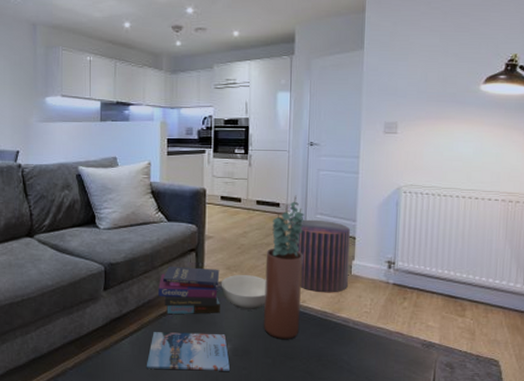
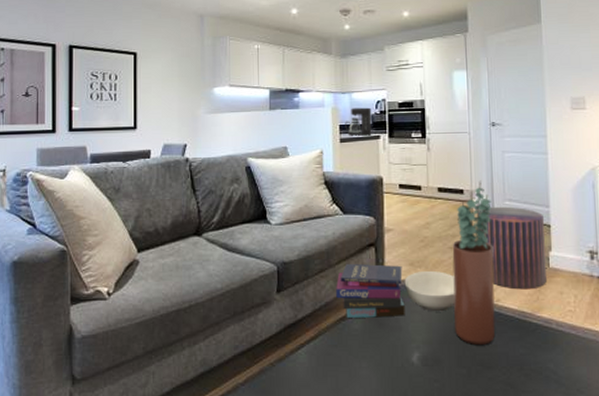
magazine: present [146,332,231,371] -> none [325,339,421,384]
coffee maker: none [172,123,198,150] -> present [345,107,372,136]

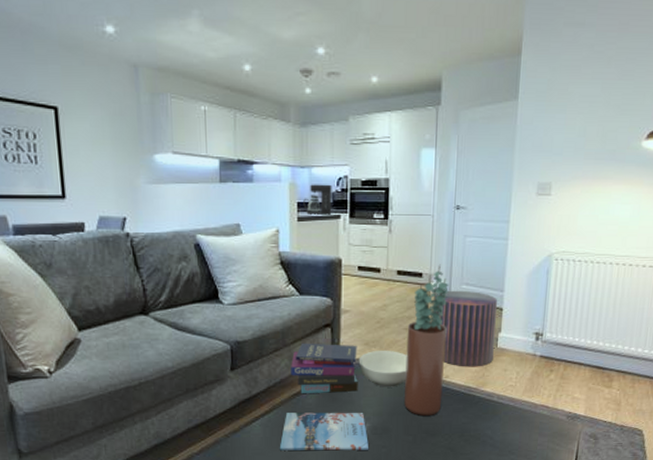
magazine: none [325,339,421,384] -> present [279,412,370,451]

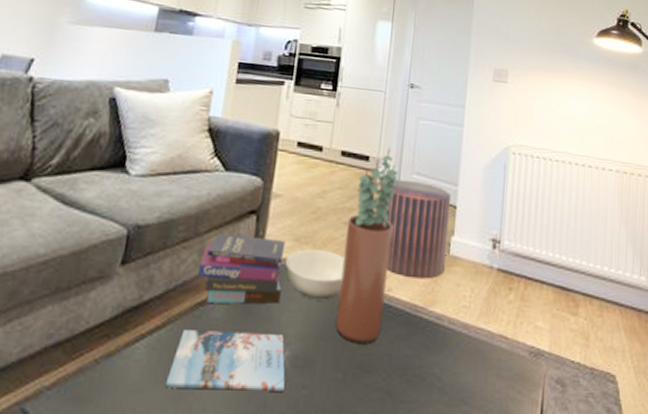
coffee maker: present [303,184,332,215] -> none [245,44,280,80]

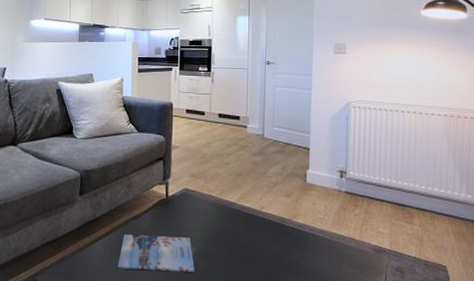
books: present [198,232,286,304] -> none [129,173,186,219]
bowl: present [285,248,345,301] -> none [186,181,228,215]
vase: present [336,147,398,344] -> none [226,109,262,244]
pouf: present [379,179,452,279] -> none [250,131,305,200]

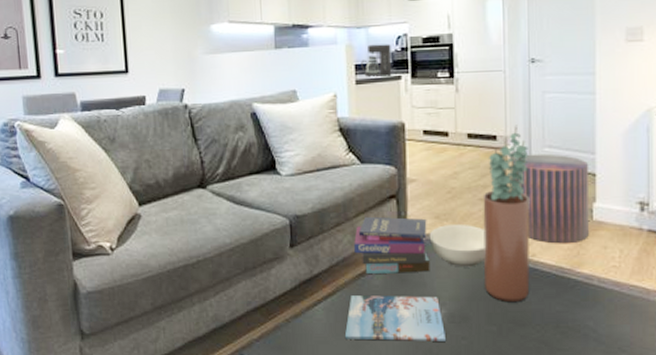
books: none [129,173,186,219] -> present [354,216,430,275]
coffee maker: none [143,43,166,68] -> present [361,44,392,77]
bowl: none [186,181,228,215] -> present [429,223,486,268]
vase: none [226,109,262,244] -> present [483,125,530,303]
pouf: none [250,131,305,200] -> present [512,153,589,244]

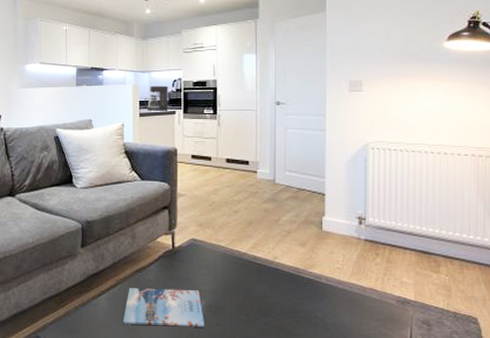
books: present [354,216,430,275] -> none [133,223,194,271]
bowl: present [429,223,486,268] -> none [193,231,238,267]
vase: present [483,125,530,303] -> none [237,153,273,296]
pouf: present [512,153,589,244] -> none [260,176,320,249]

